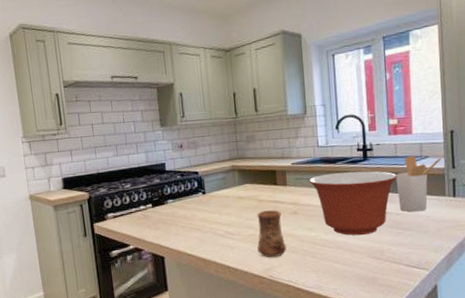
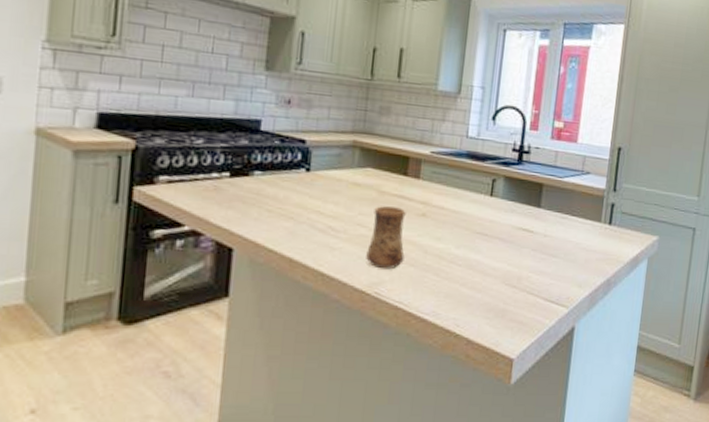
mixing bowl: present [309,171,397,236] -> none [449,172,552,256]
utensil holder: present [396,155,442,212] -> none [548,168,604,237]

